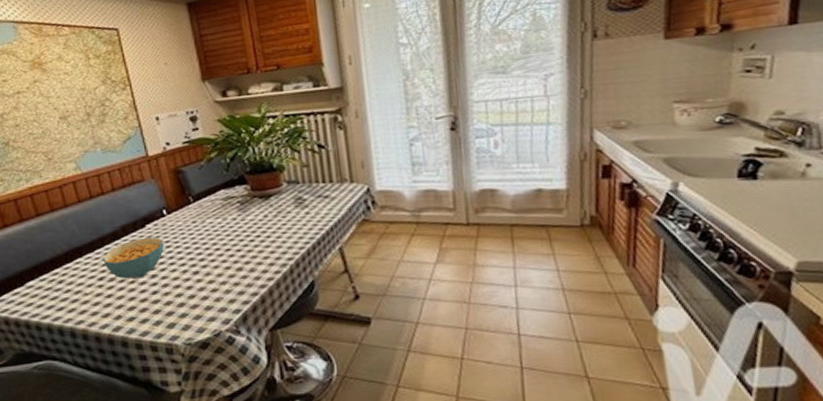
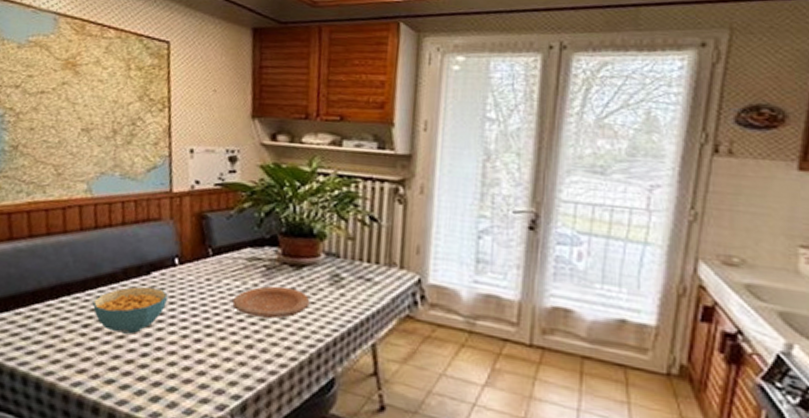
plate: none [218,215,282,245] -> present [232,286,310,319]

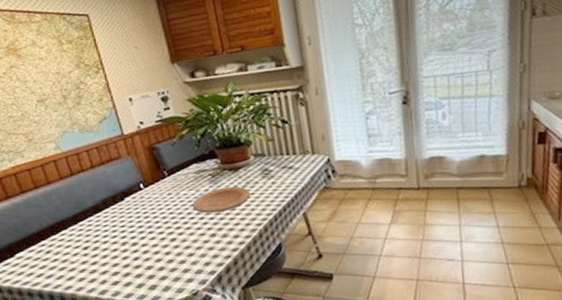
cereal bowl: present [92,286,168,334] -> none [86,208,143,248]

